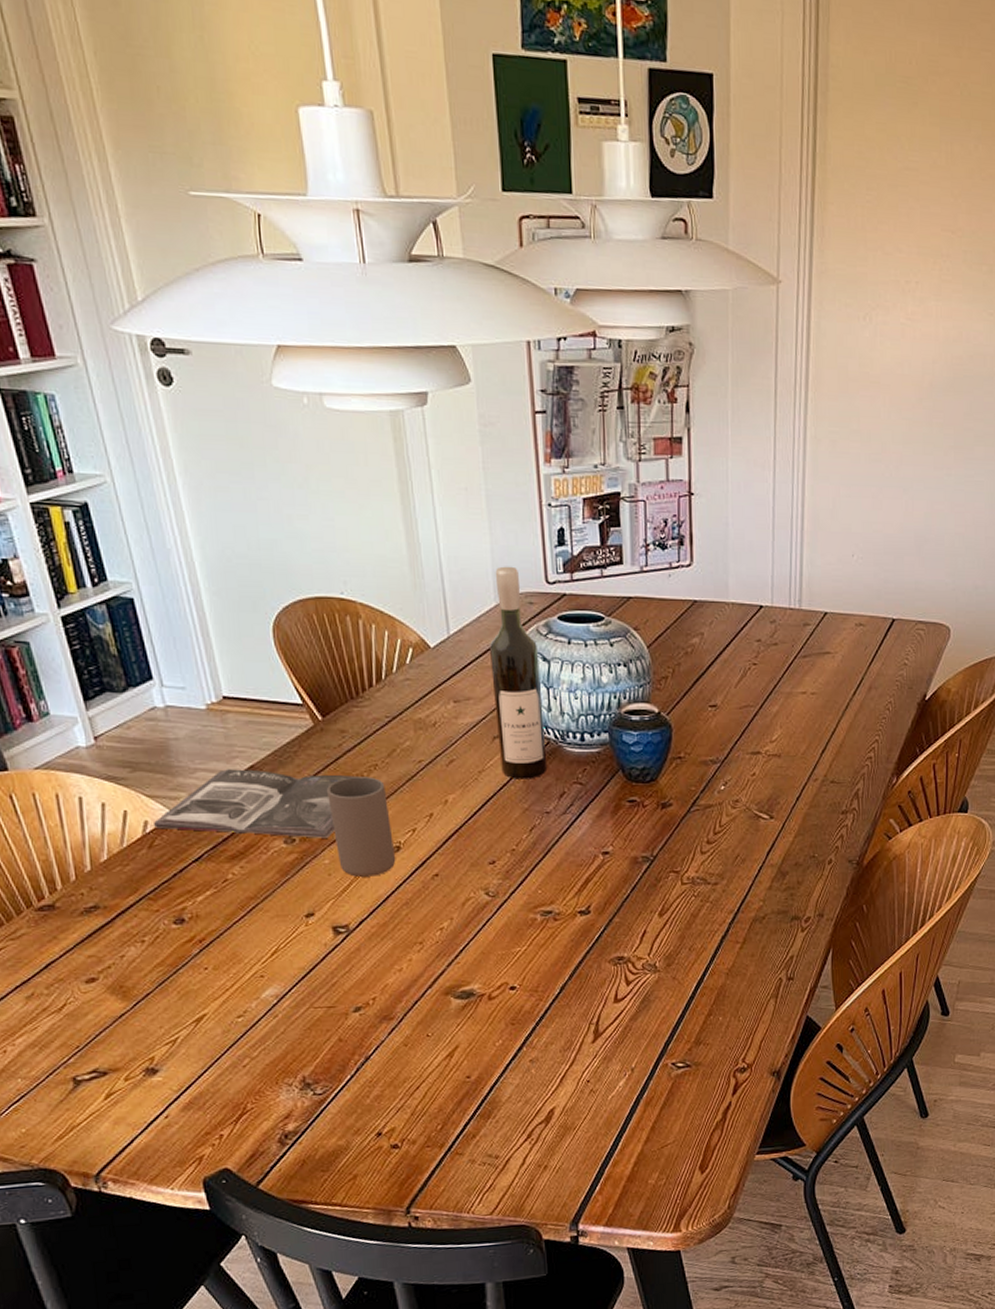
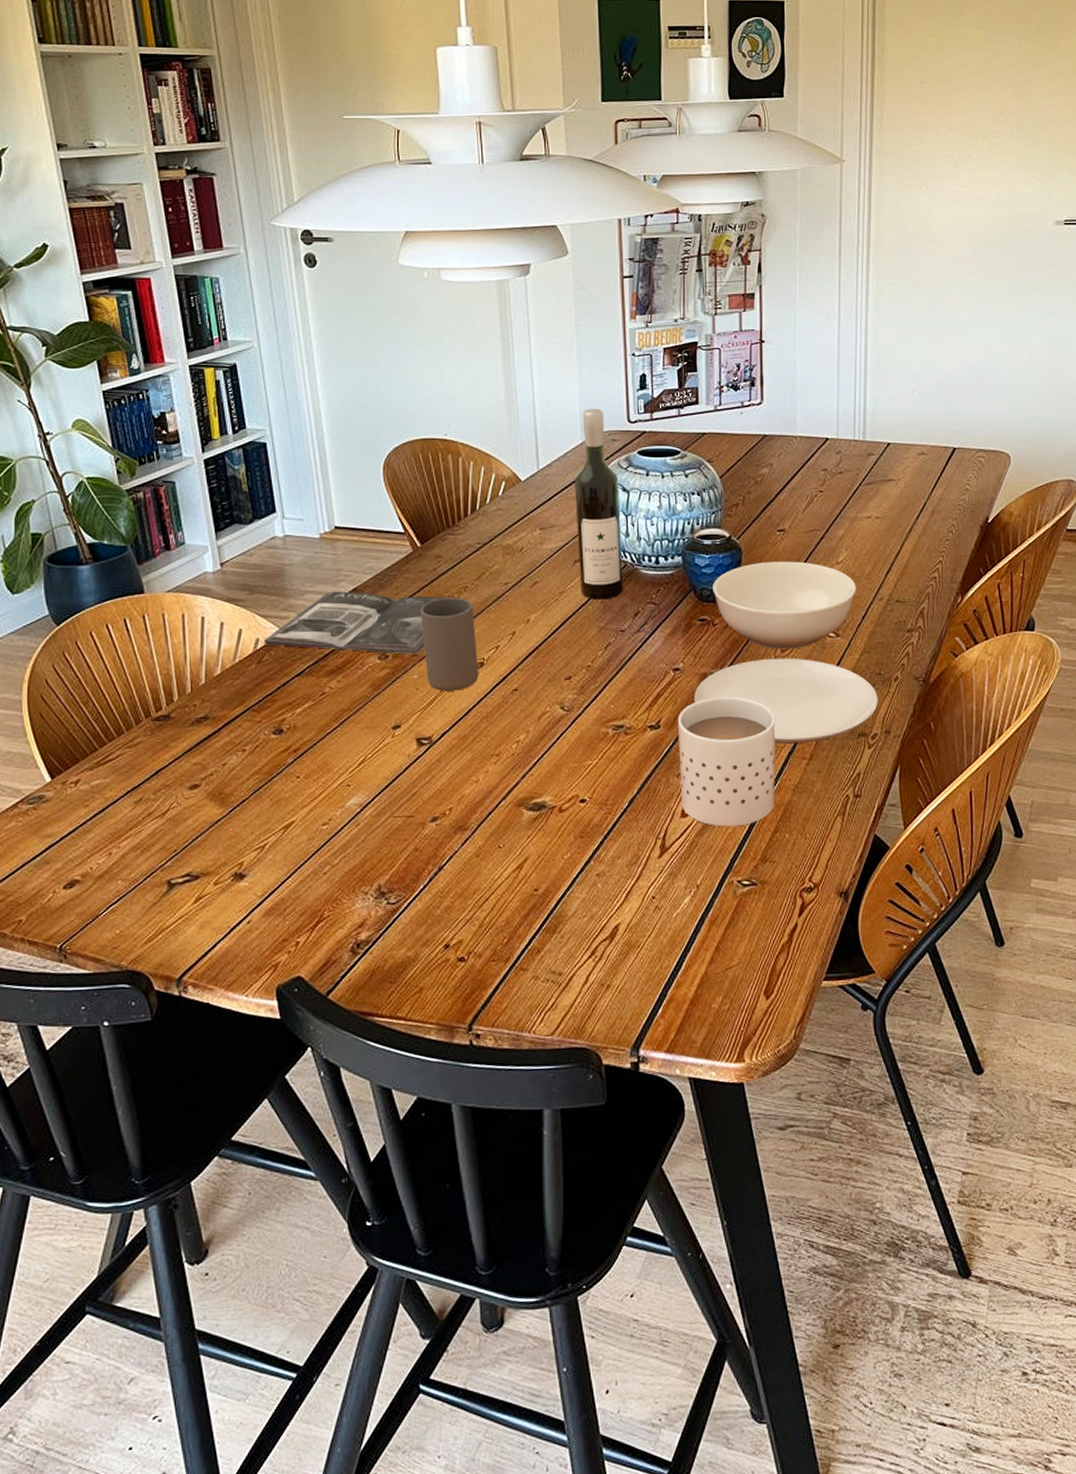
mug: none [608,880,709,1012] -> present [677,696,776,827]
plate: none [625,840,812,928] -> present [694,658,878,744]
bowl: none [642,739,791,832] -> present [713,561,856,650]

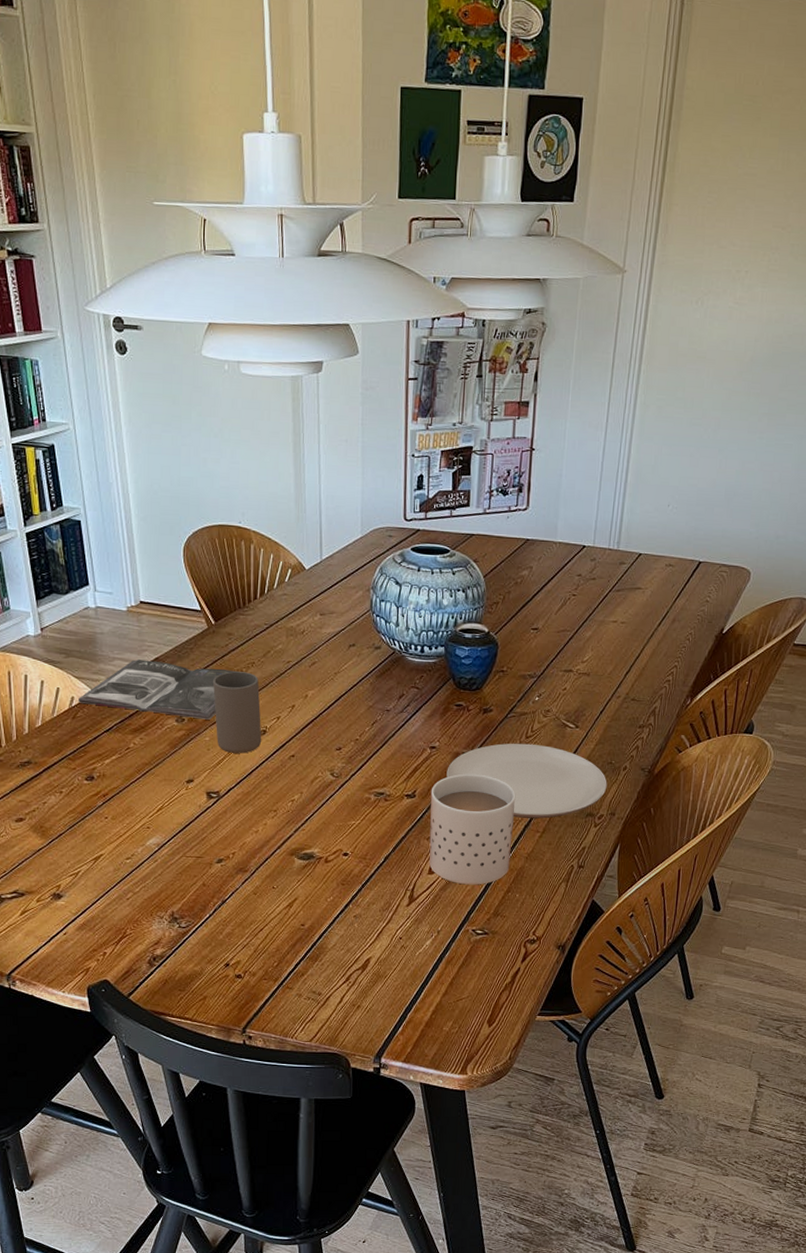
bottle: present [574,408,624,600] -> none [352,505,393,682]
bowl: present [713,561,856,650] -> none [470,656,598,737]

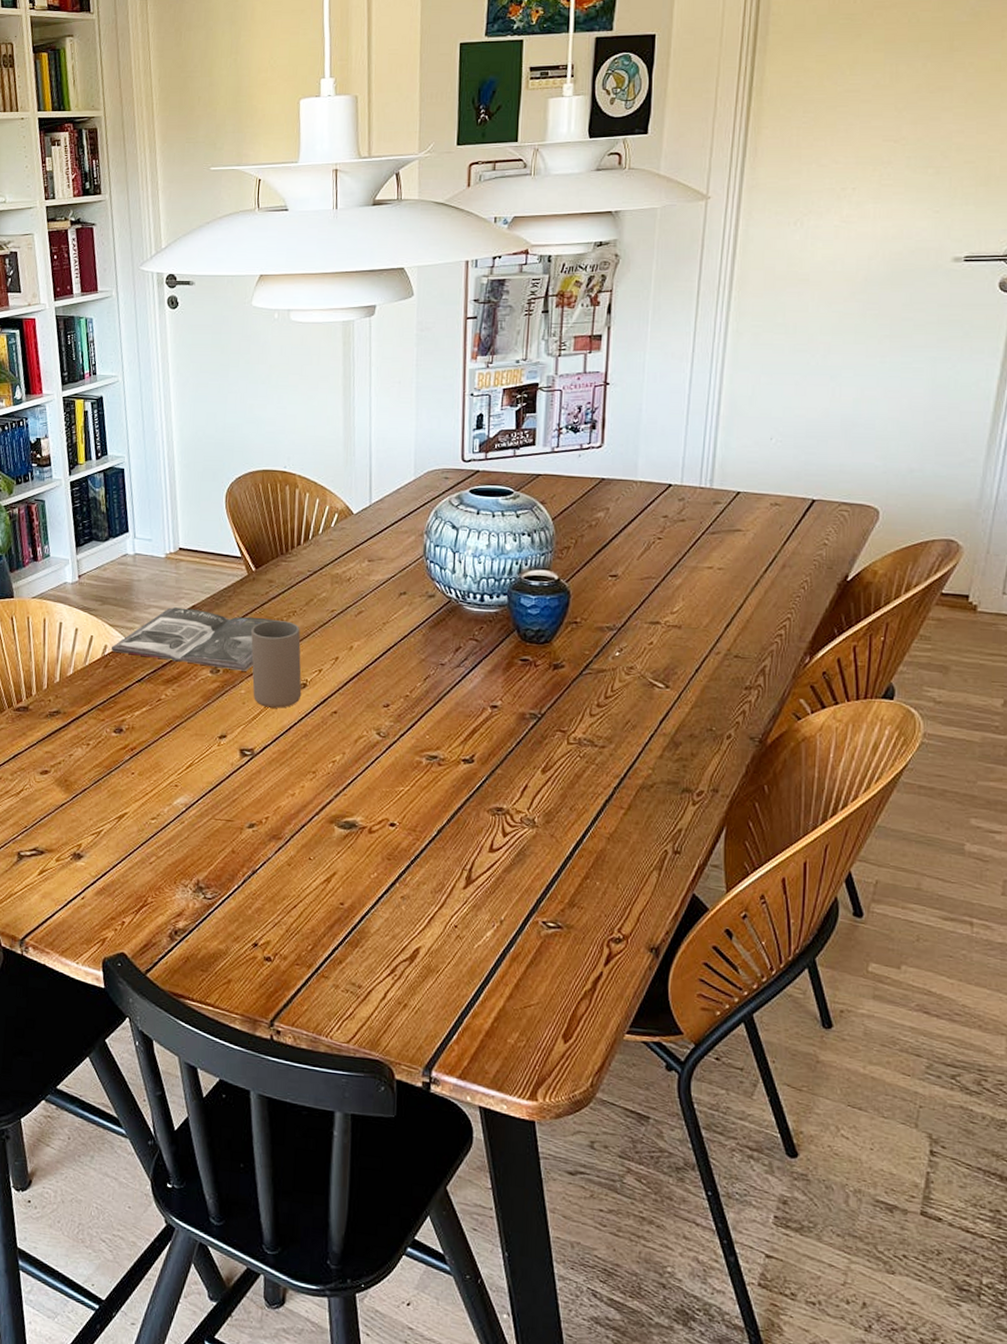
mug: present [429,773,516,885] -> none [489,737,594,868]
plate: present [446,743,607,819] -> none [510,704,707,793]

